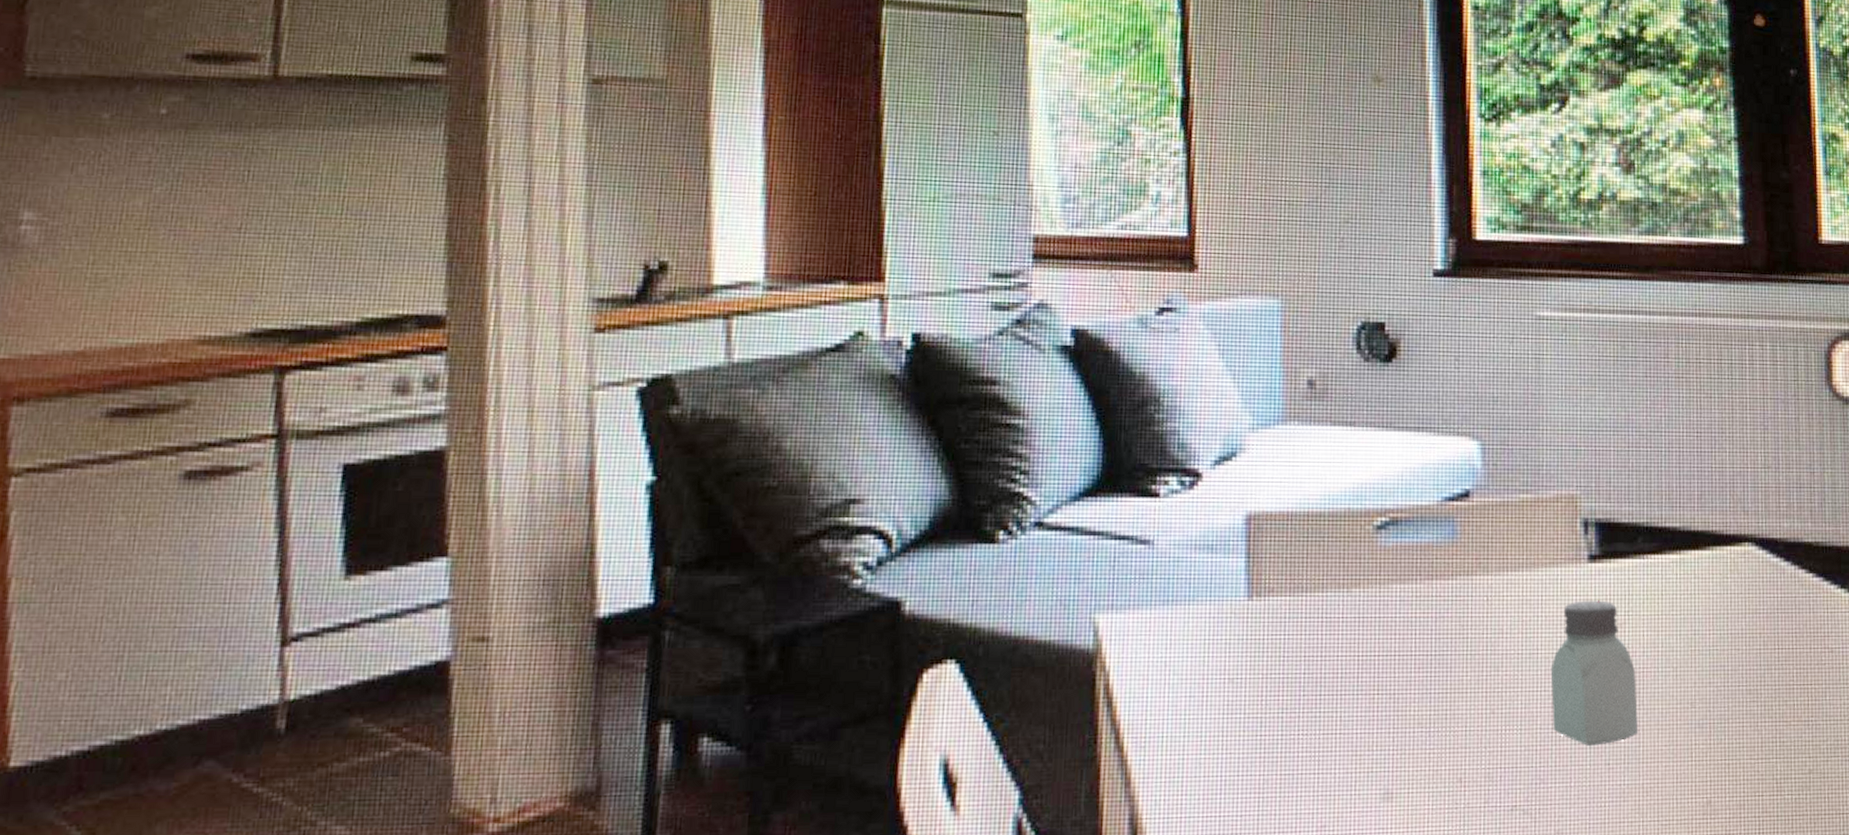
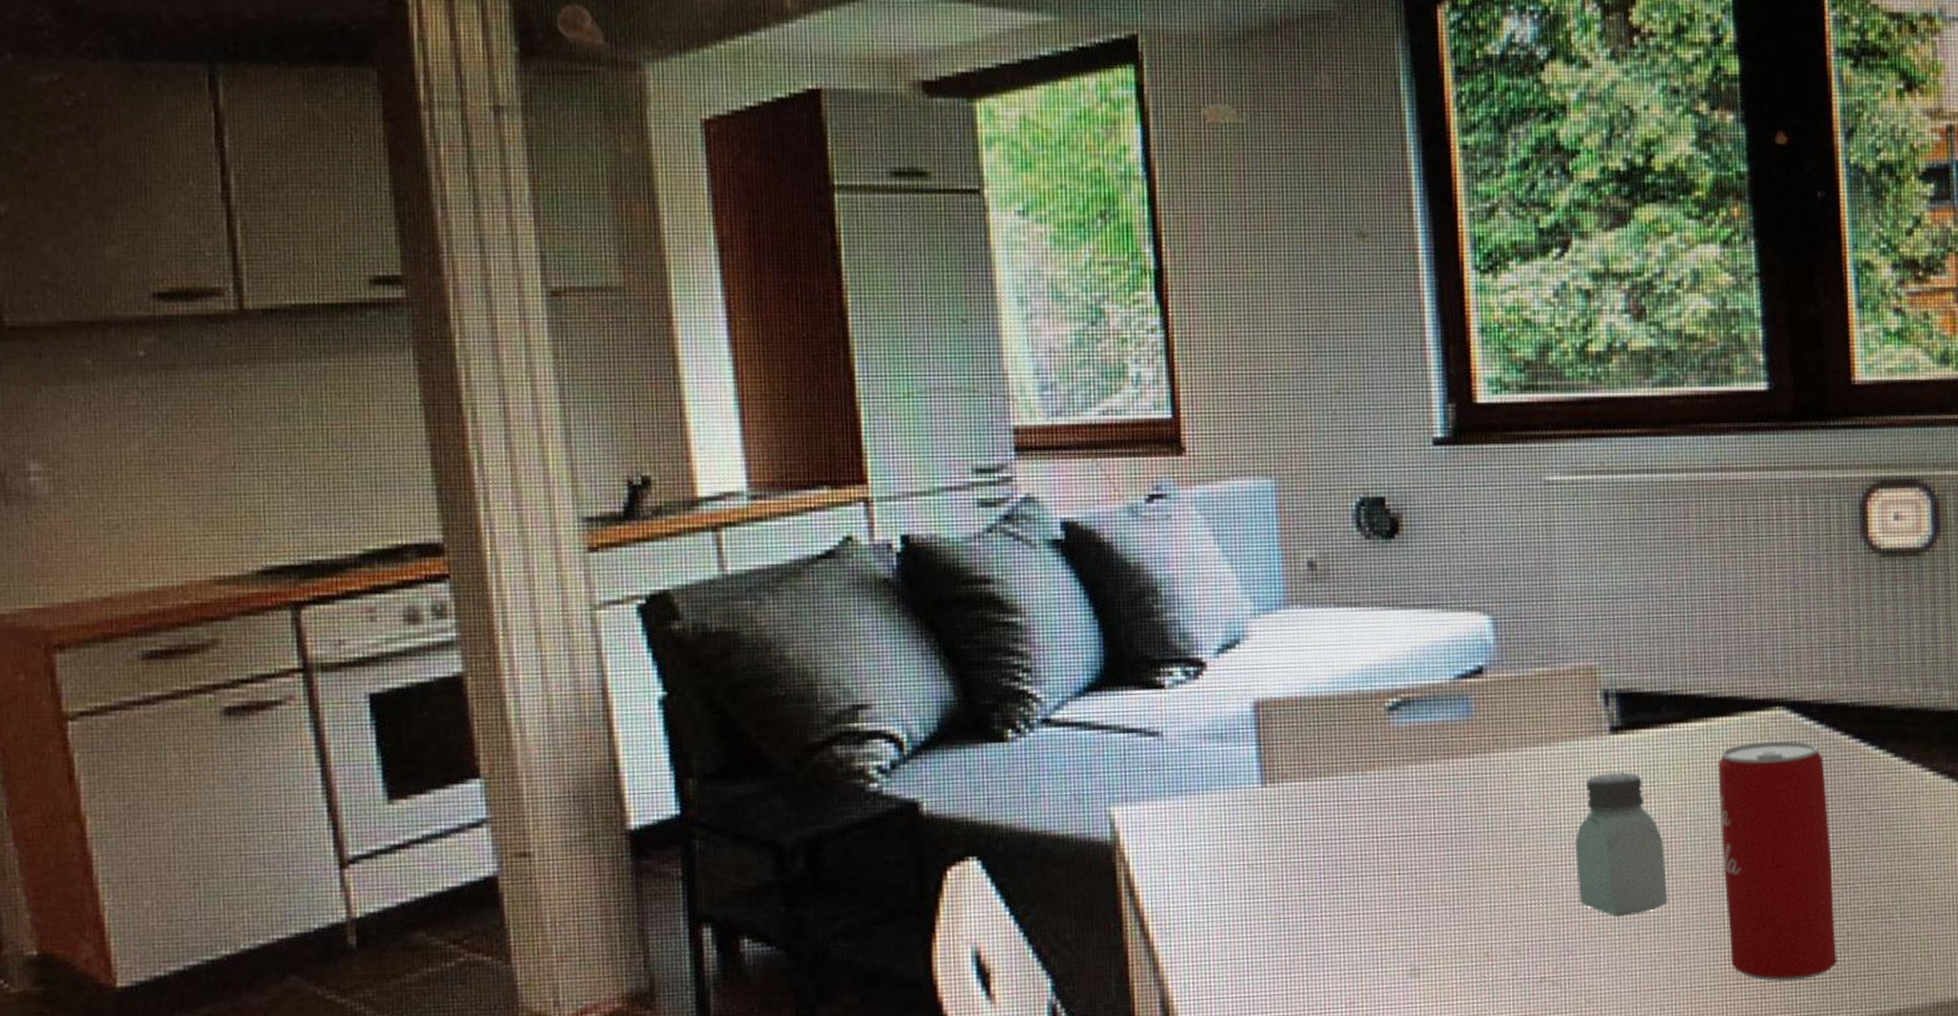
beverage can: none [1689,576,1799,818] -> present [1718,741,1837,982]

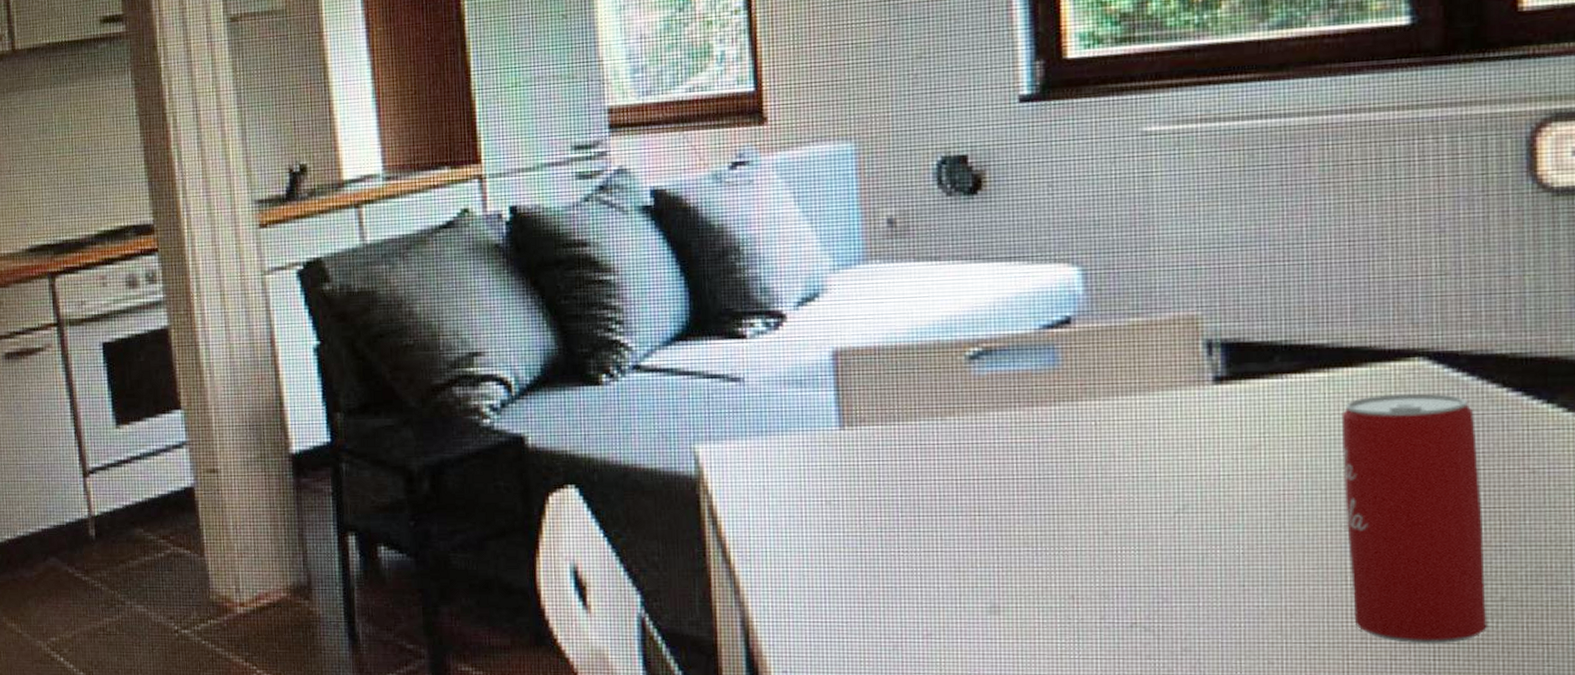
saltshaker: present [1575,772,1668,917] -> none [1171,422,1279,567]

